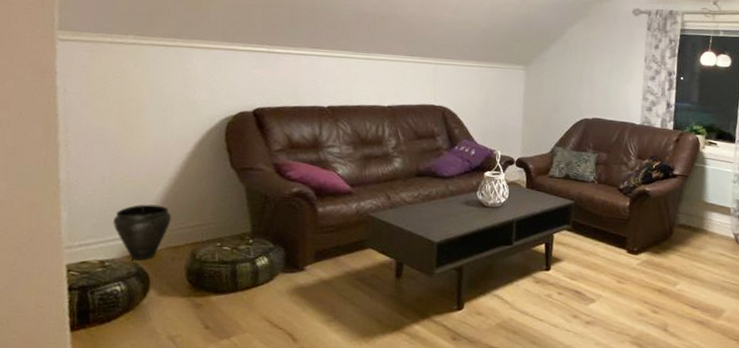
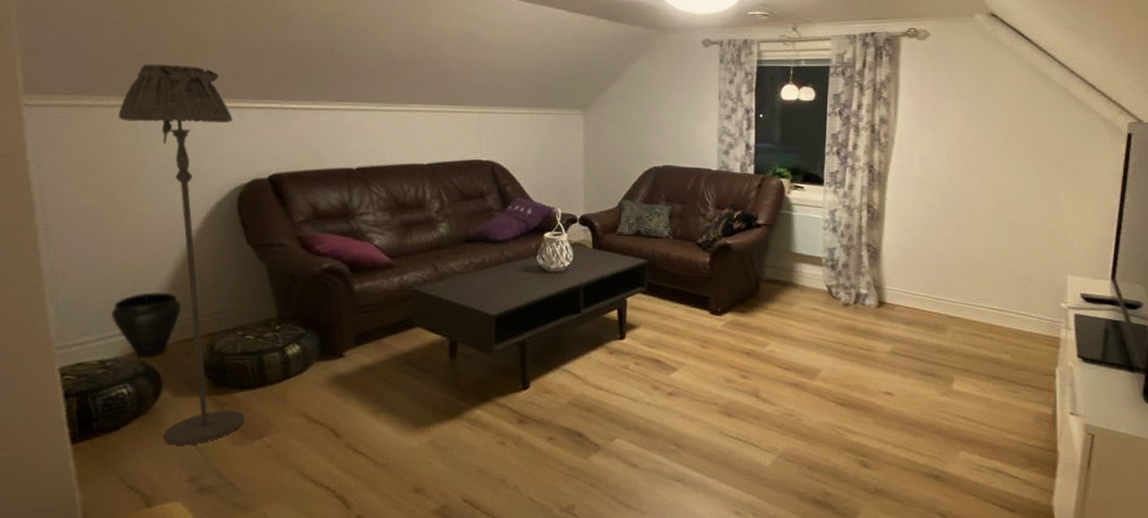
floor lamp: none [133,9,227,340] -> present [118,63,245,445]

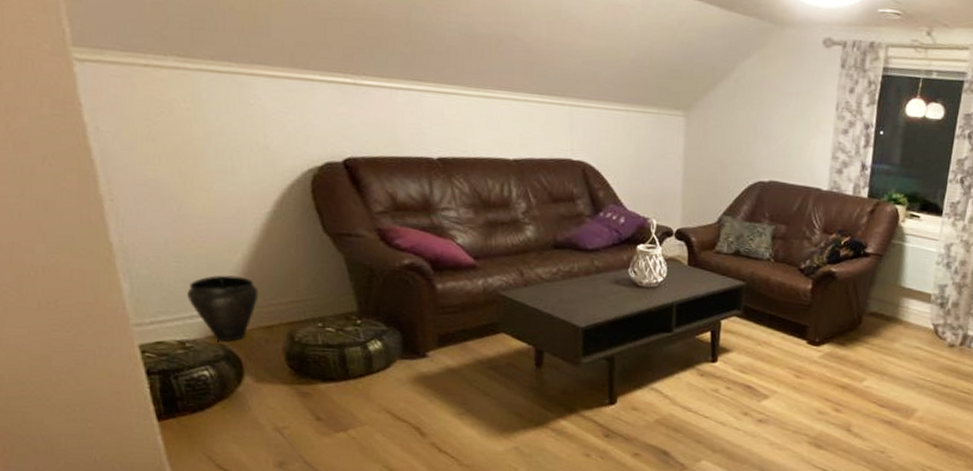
floor lamp: present [118,63,245,445] -> none [177,21,329,432]

